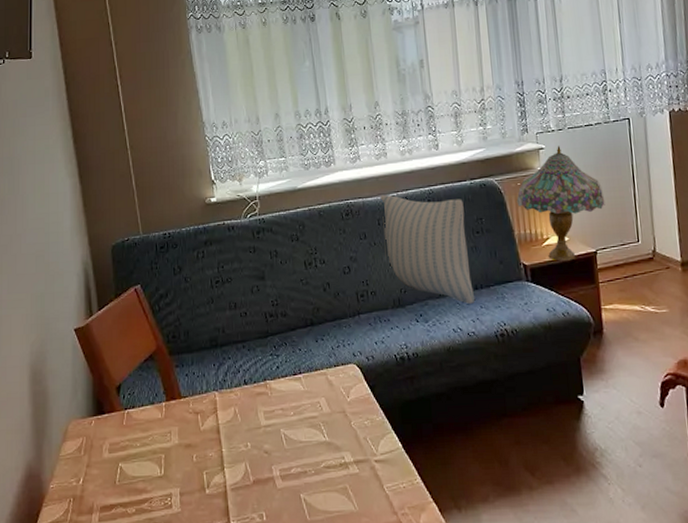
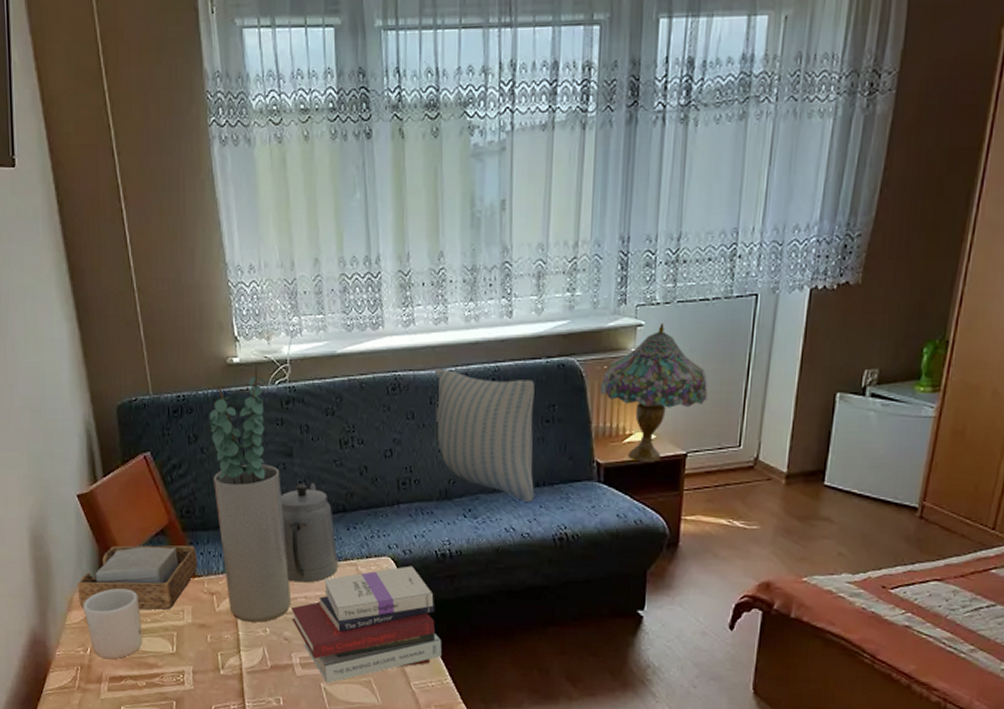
napkin holder: none [72,369,184,439] -> present [77,545,198,610]
mug: none [77,414,133,488] -> present [83,588,143,660]
vase: none [191,201,270,438] -> present [209,362,292,623]
teapot: none [255,301,310,395] -> present [280,483,339,583]
books: none [269,370,409,494] -> present [290,565,442,684]

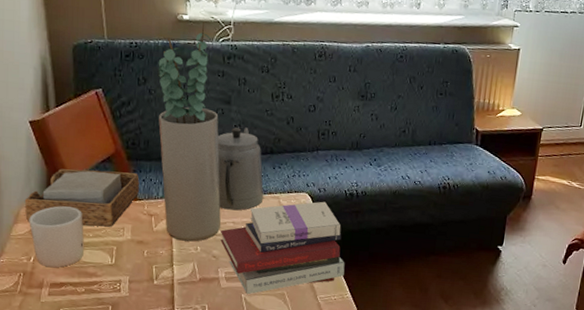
pillow: present [434,368,535,503] -> none [351,43,434,158]
table lamp: present [599,323,708,462] -> none [482,27,562,133]

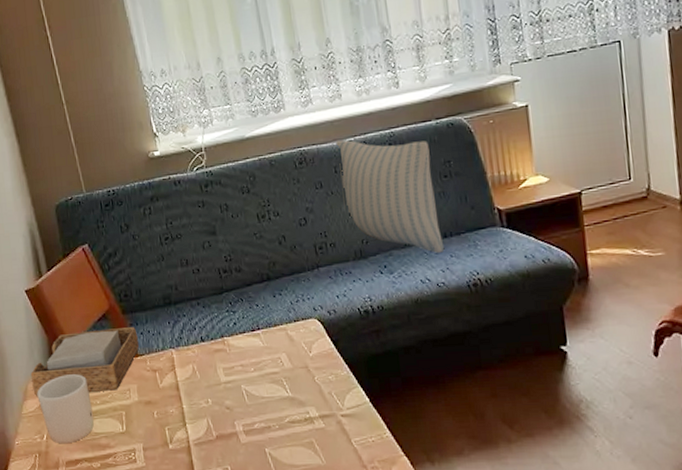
vase: present [158,21,221,242] -> none [137,153,230,395]
teapot: present [217,127,264,211] -> none [208,256,270,352]
books: present [220,201,345,295] -> none [229,325,378,448]
pillow: none [351,43,434,158] -> present [335,140,445,254]

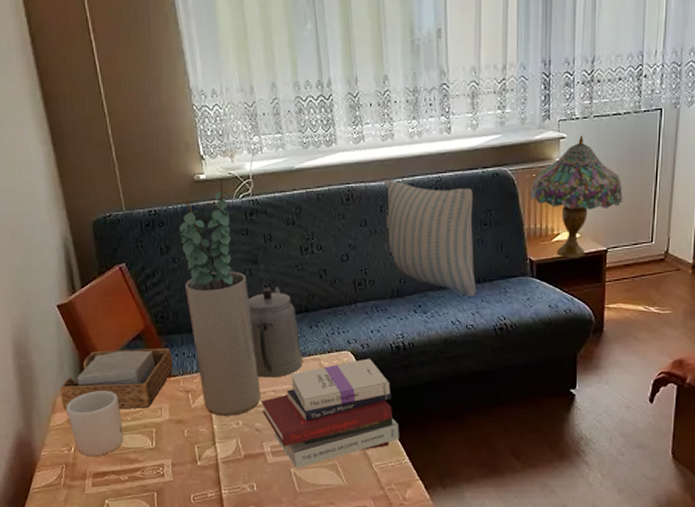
vase: none [137,153,230,395] -> present [179,178,262,416]
teapot: none [208,256,270,352] -> present [248,287,303,378]
books: none [229,325,378,448] -> present [260,358,399,469]
table lamp: none [489,77,592,204] -> present [530,136,623,258]

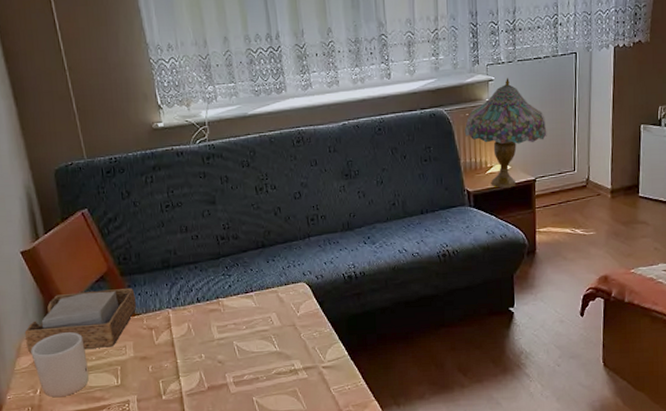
vase: present [179,178,262,416] -> none [139,126,223,351]
teapot: present [248,287,303,378] -> none [207,225,262,312]
books: present [260,358,399,469] -> none [222,288,355,397]
pillow: present [384,180,477,298] -> none [331,122,421,228]

